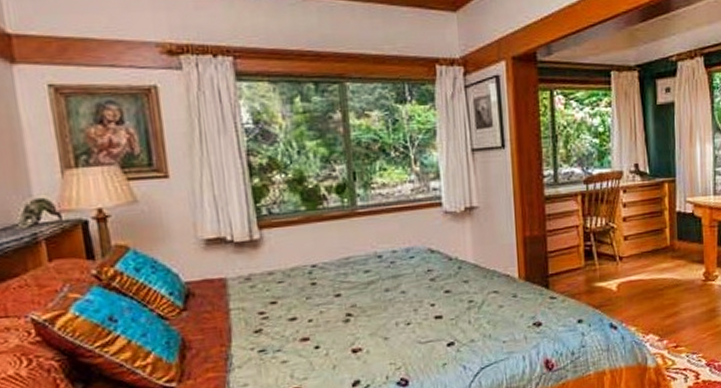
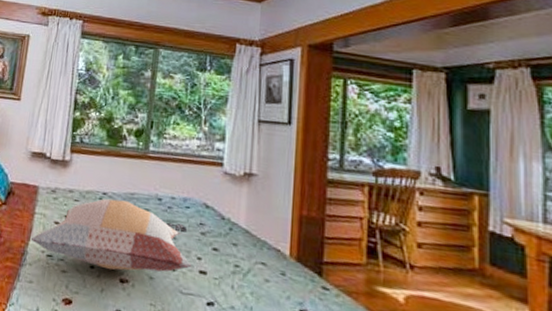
decorative pillow: none [232,267,426,346] -> present [30,198,192,272]

